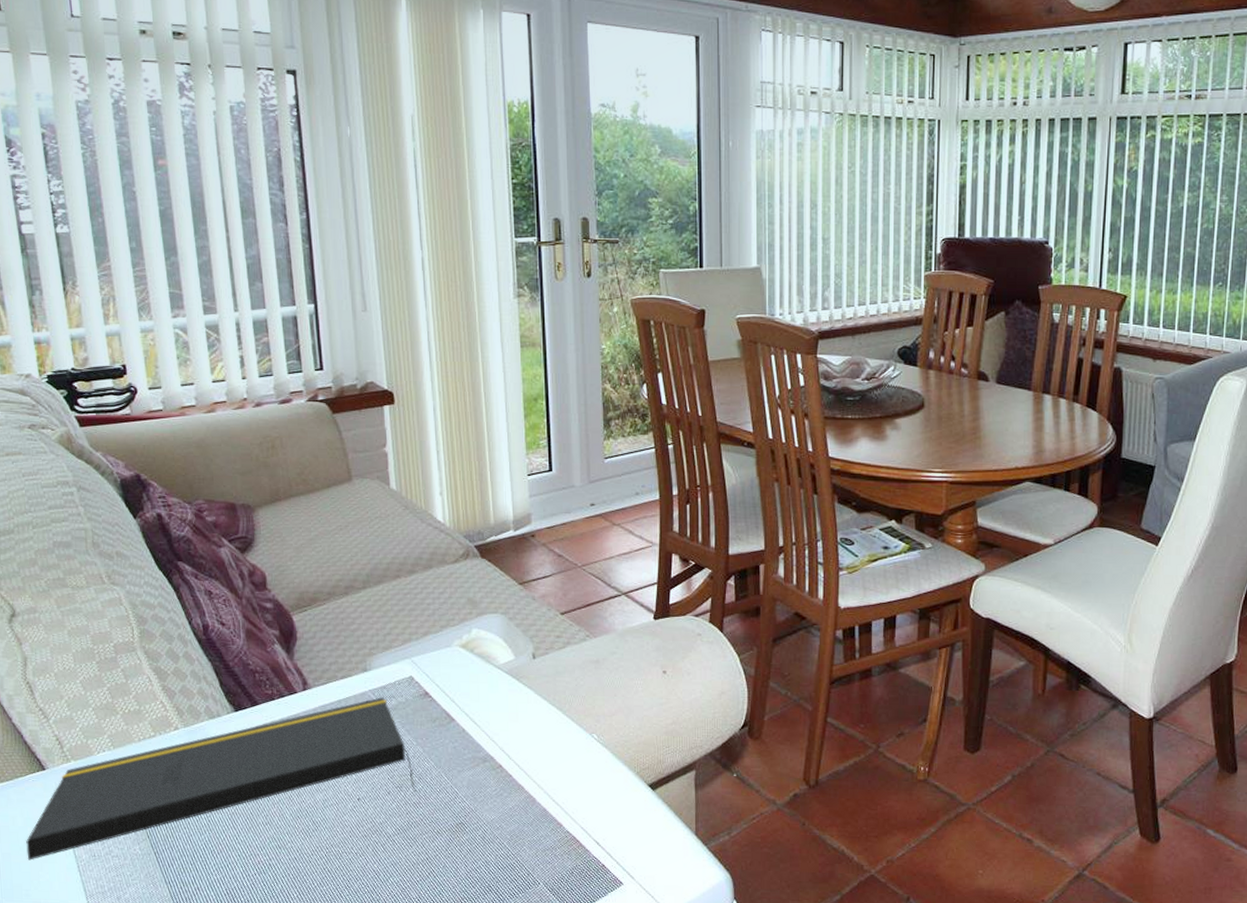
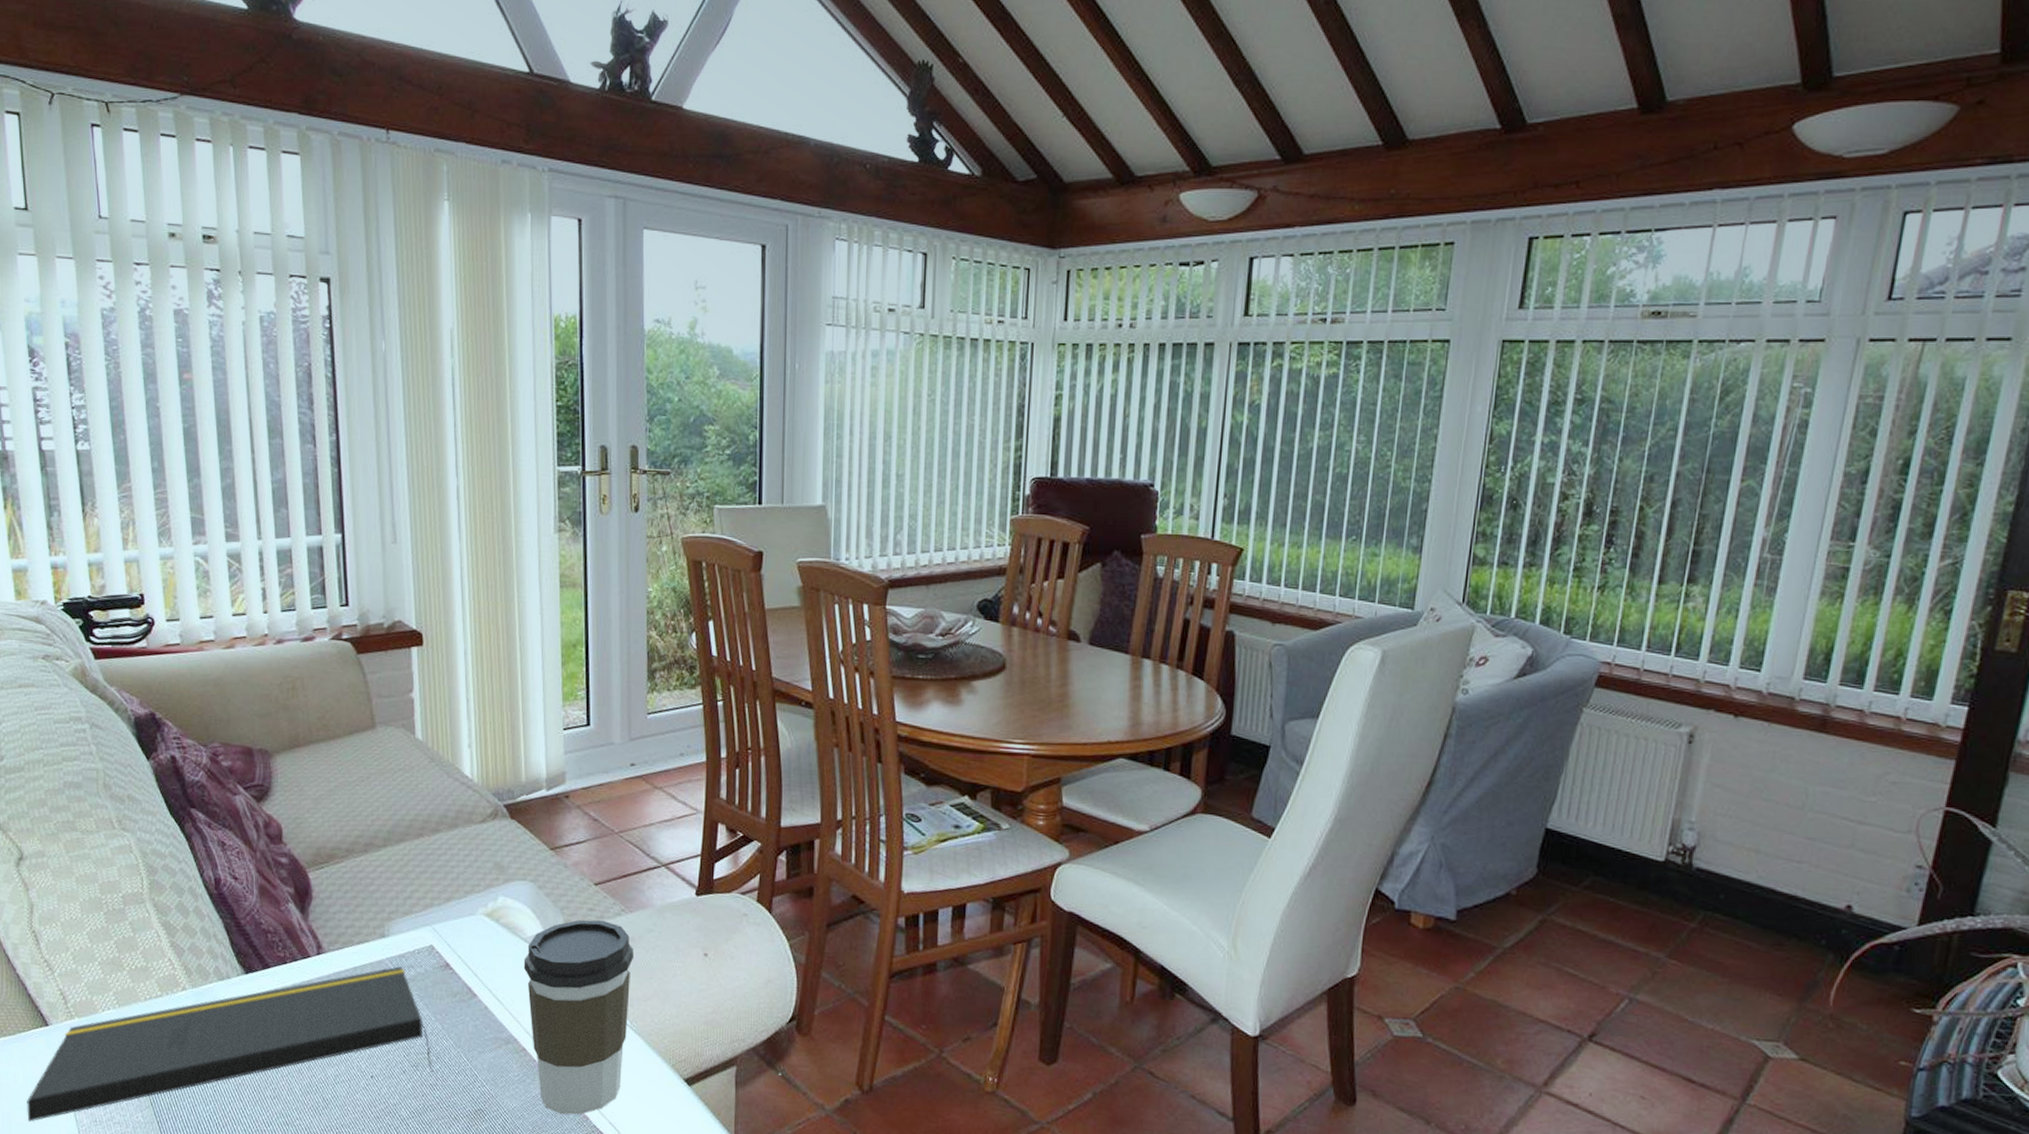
coffee cup: none [497,645,600,823] -> present [523,919,634,1115]

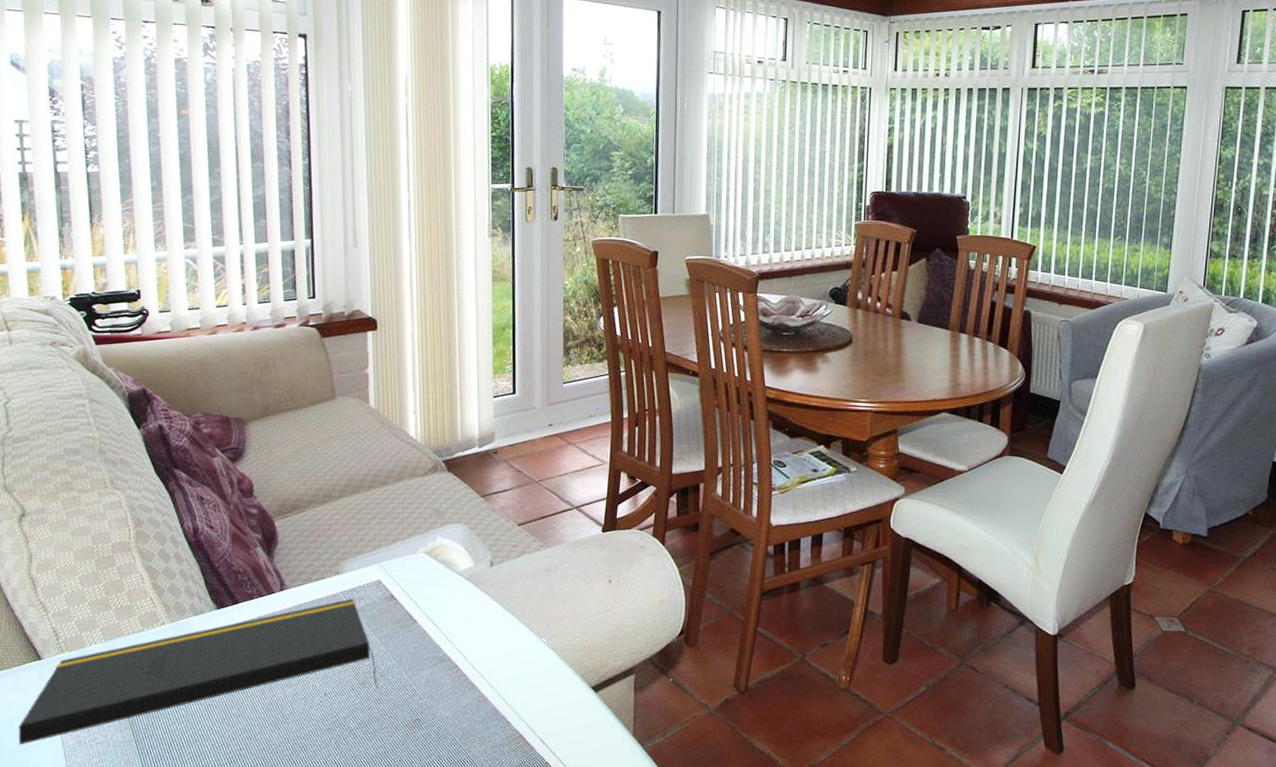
coffee cup: present [523,919,634,1115] -> none [457,554,551,721]

